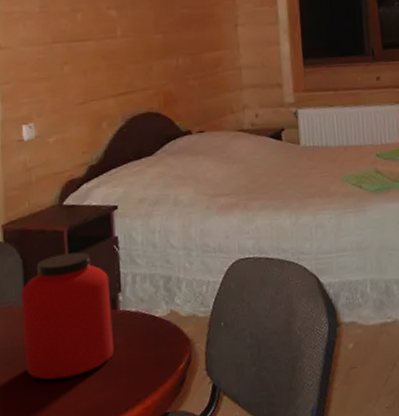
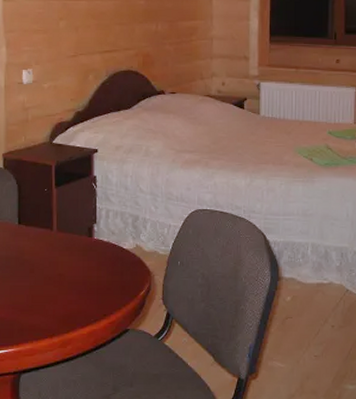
protein powder: present [20,252,114,380] -> none [15,184,88,288]

